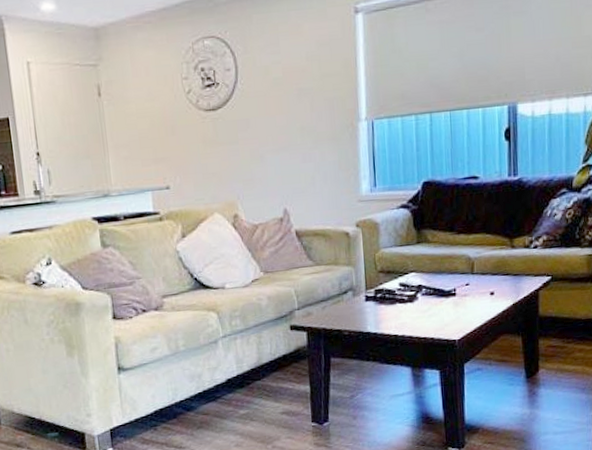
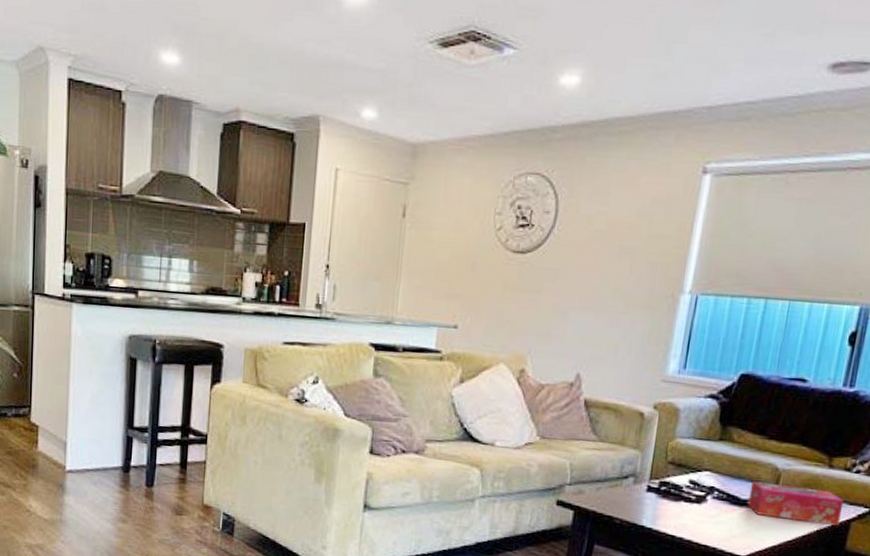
tissue box: none [451,268,530,302] -> present [747,481,844,526]

